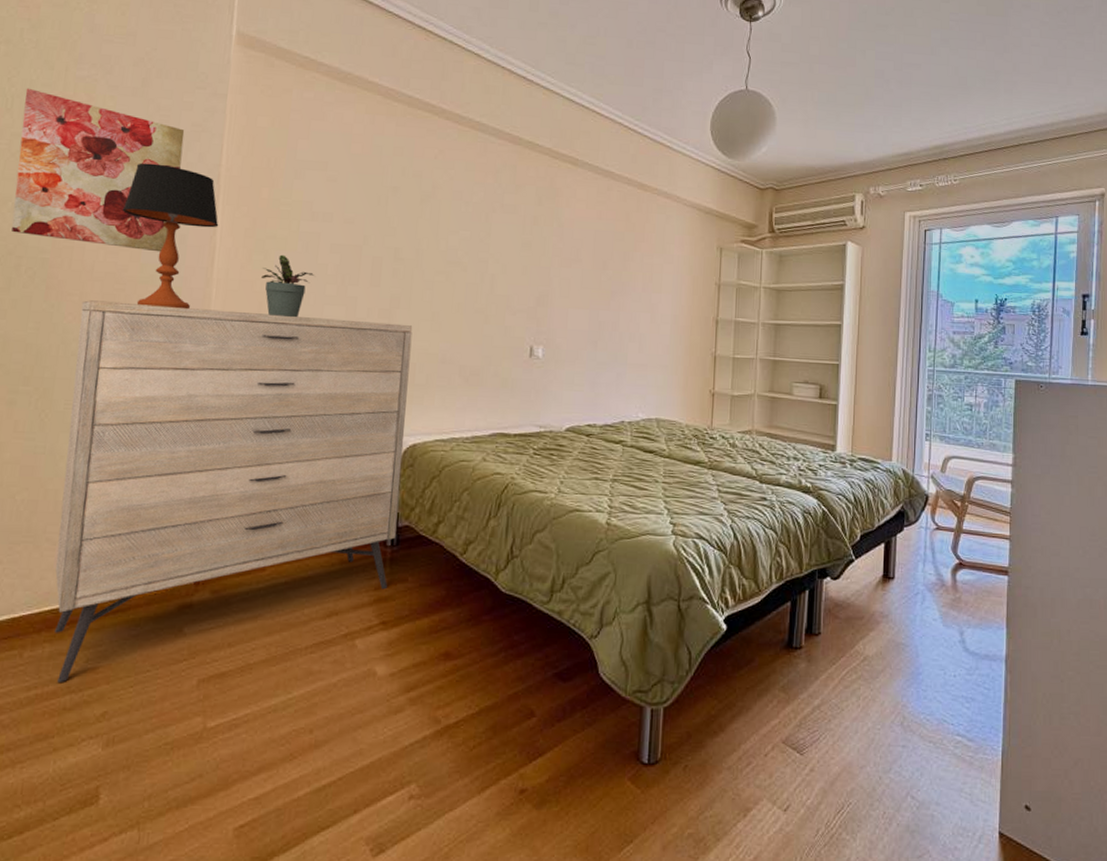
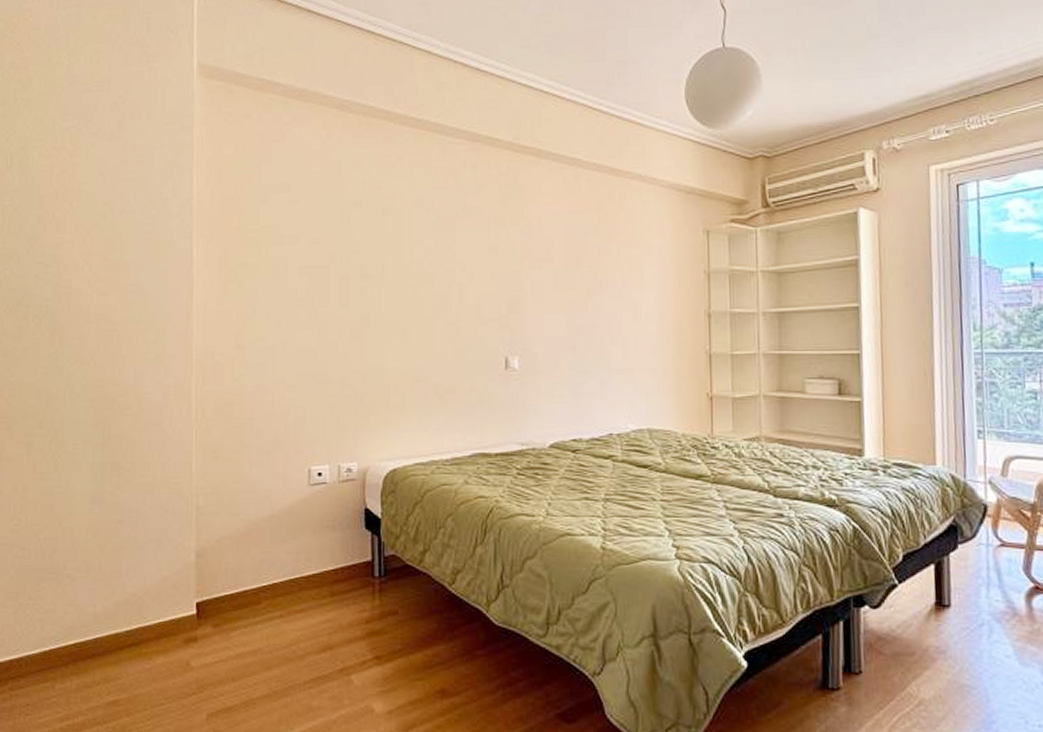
wall art: present [11,88,185,252] -> none [18,145,158,290]
dresser: present [55,300,413,683] -> none [76,342,384,715]
table lamp: present [122,163,219,310] -> none [109,203,195,345]
potted plant: present [261,254,315,318] -> none [237,282,286,345]

